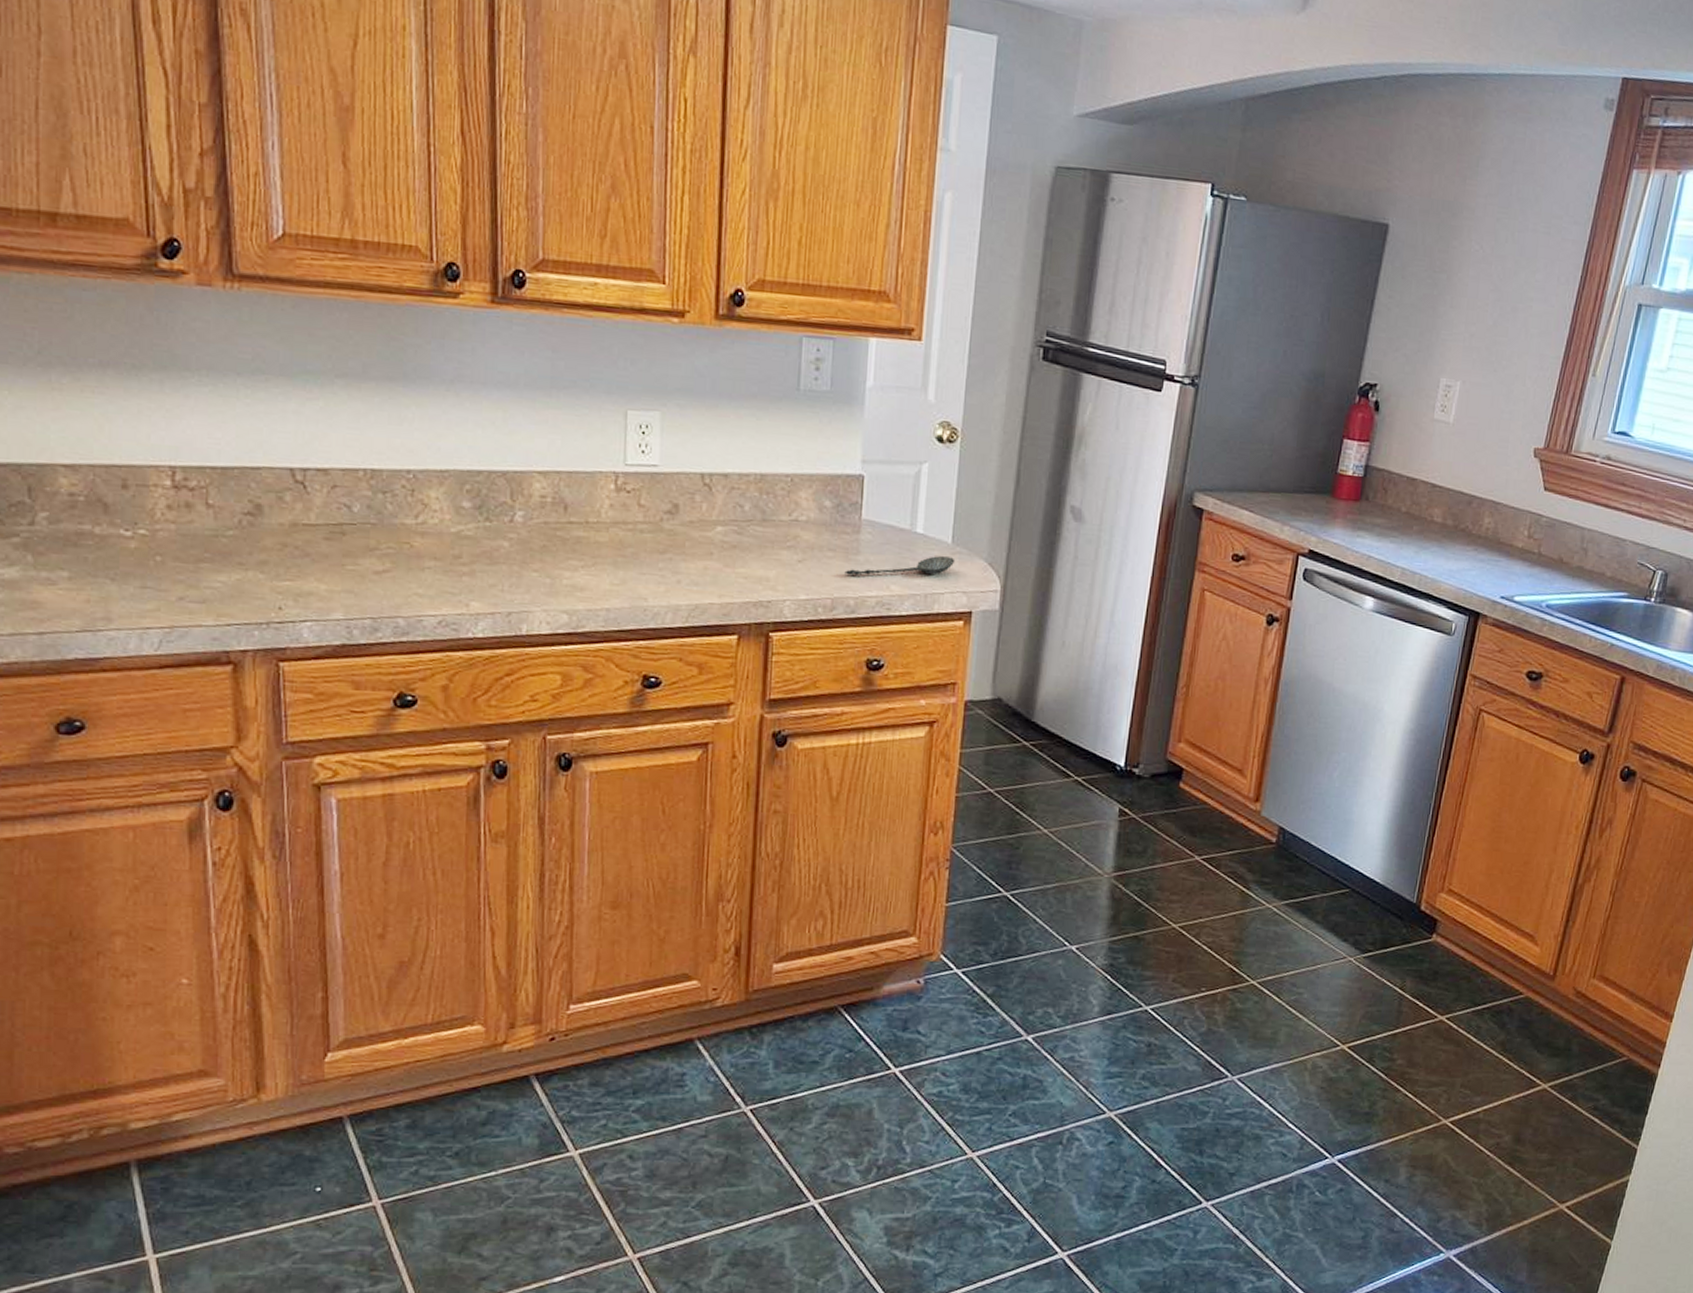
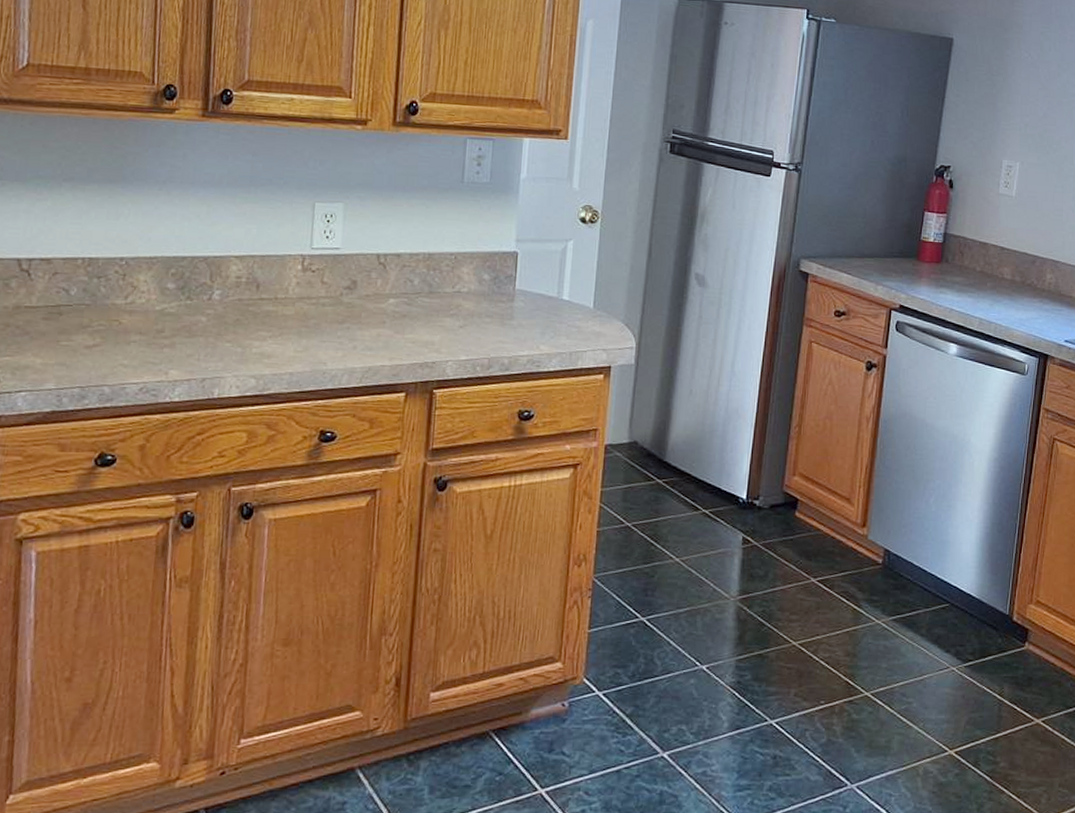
spoon: present [844,556,955,576] -> none [500,319,597,338]

